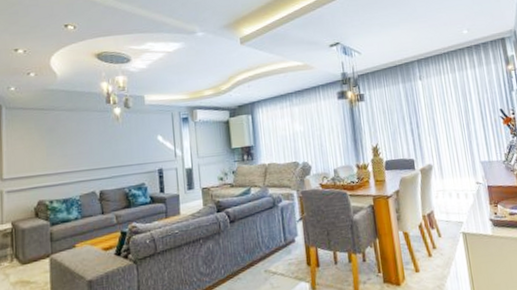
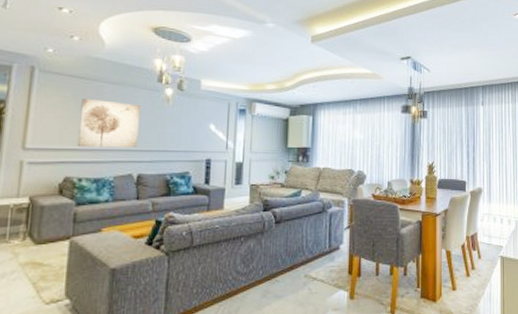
wall art: none [44,126,96,173] -> present [78,98,140,148]

